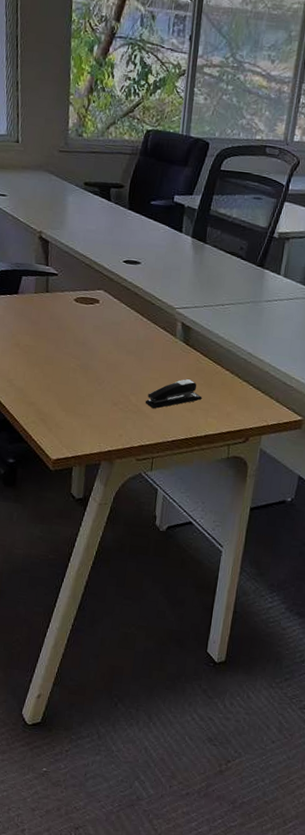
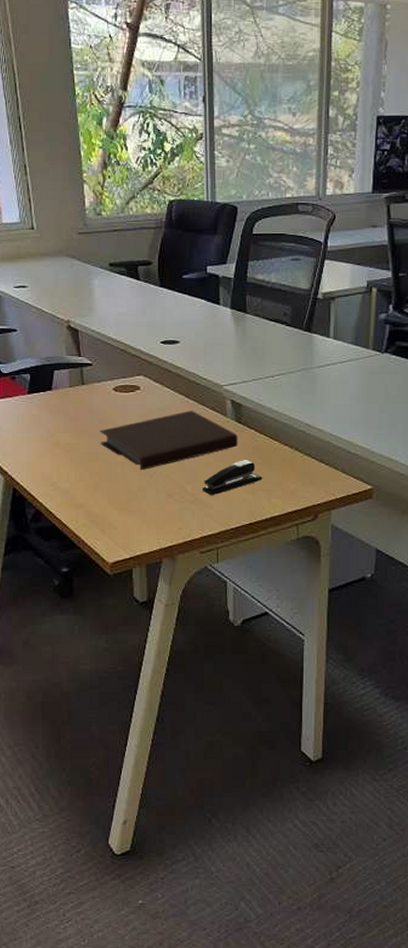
notebook: none [57,327,184,378] -> present [99,410,238,471]

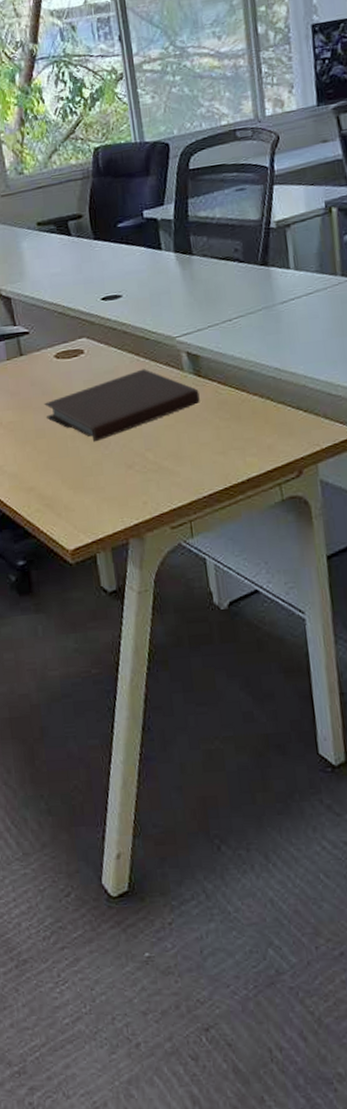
stapler: present [202,460,263,496] -> none [164,416,234,462]

